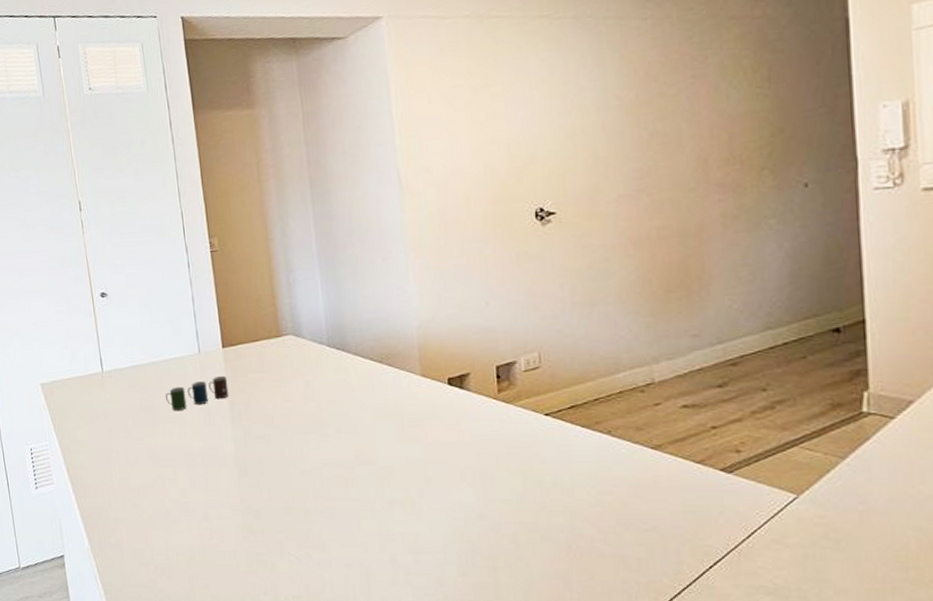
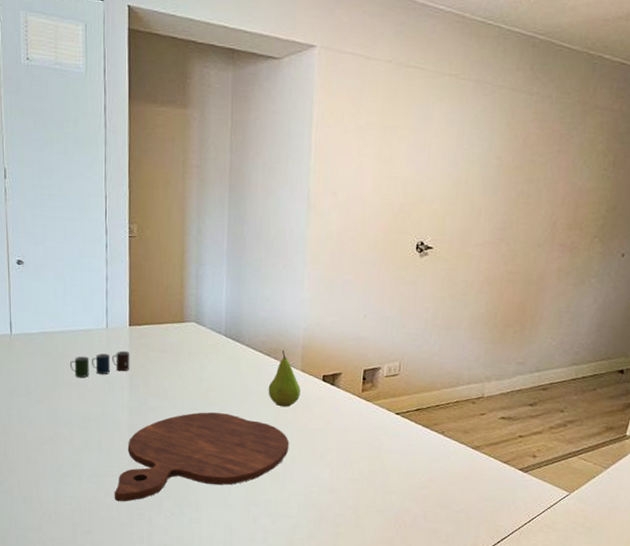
cutting board: none [229,435,421,548] -> present [114,412,290,502]
fruit: none [385,355,424,421] -> present [268,350,300,408]

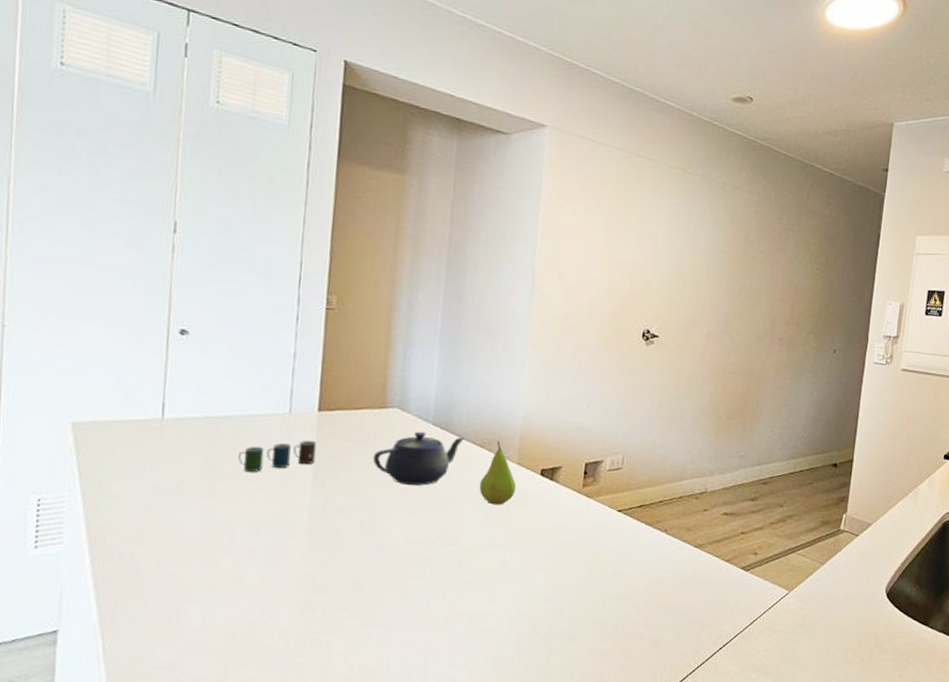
cutting board: present [114,412,290,502] -> none [282,512,501,625]
teapot: none [176,342,254,390] -> present [372,431,466,486]

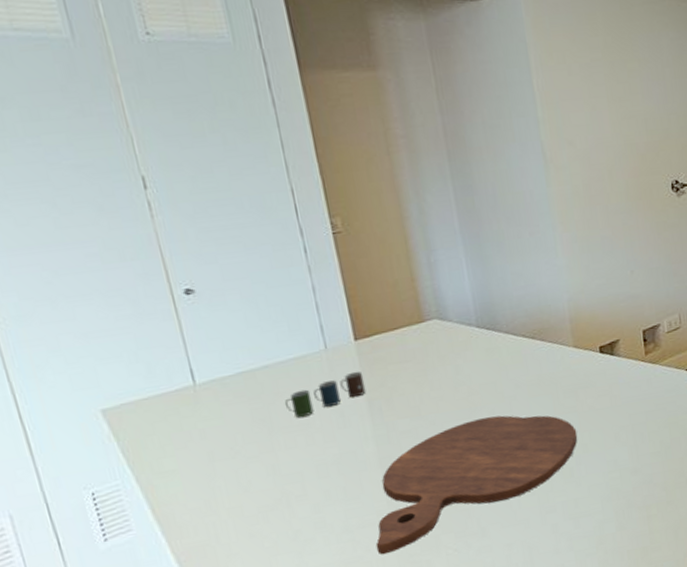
cutting board: none [282,512,501,625] -> present [375,415,578,555]
teapot: present [372,431,466,486] -> none [424,333,515,394]
fruit: present [479,441,516,506] -> none [540,329,578,393]

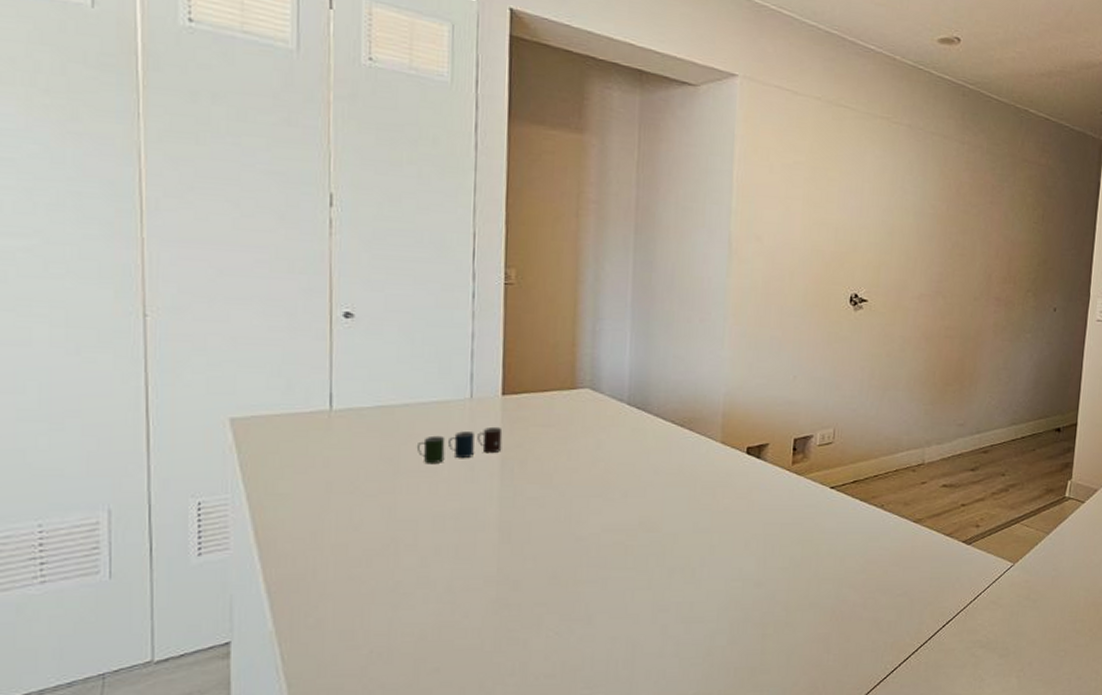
cutting board: present [375,415,578,555] -> none [475,499,707,624]

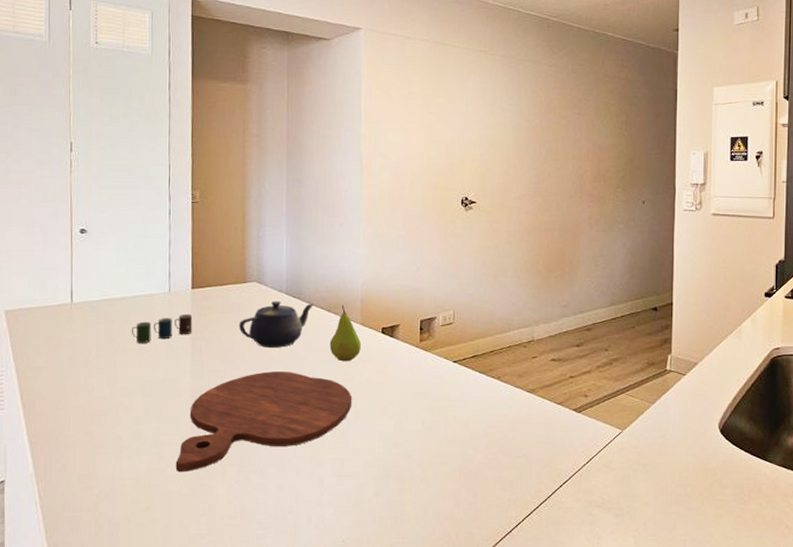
cutting board: none [475,499,707,624] -> present [175,371,352,473]
teapot: none [564,412,664,470] -> present [238,301,315,348]
fruit: none [681,419,720,488] -> present [329,305,361,362]

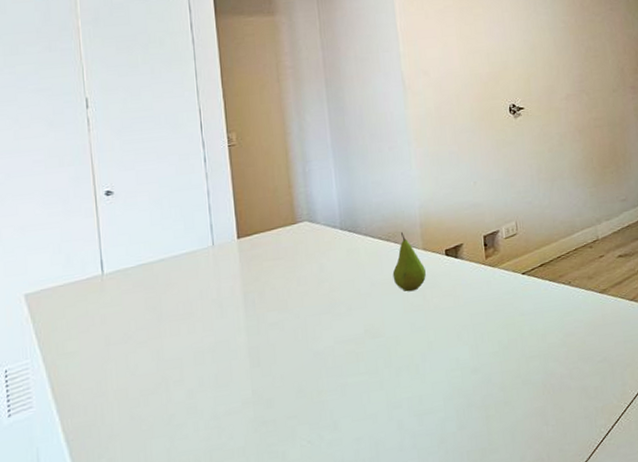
cup: present [131,314,193,344] -> none [173,266,243,308]
cutting board: present [175,371,352,473] -> none [238,311,424,444]
teapot: present [238,301,315,348] -> none [293,235,372,290]

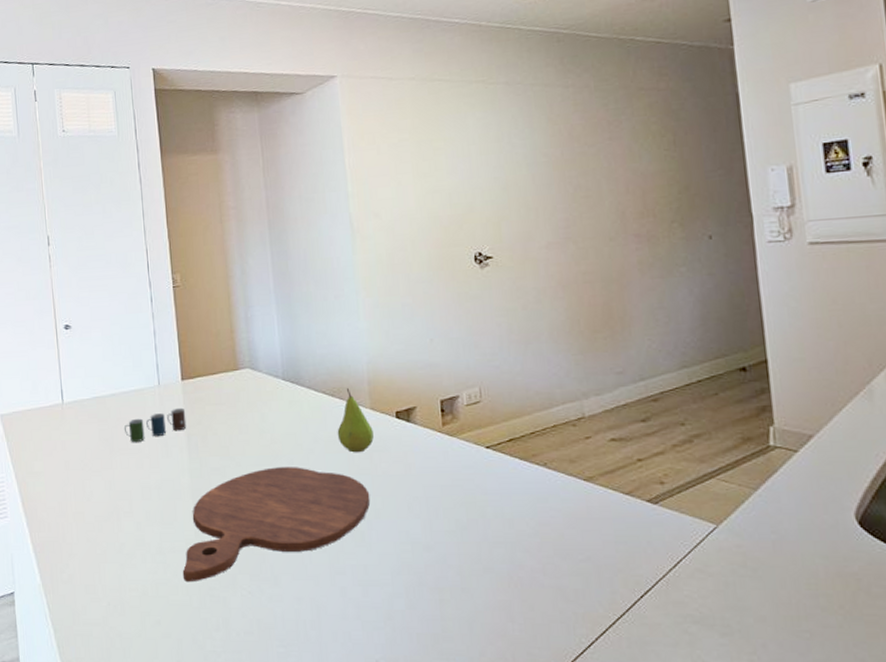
cup: none [173,266,243,308] -> present [123,407,187,443]
cutting board: none [238,311,424,444] -> present [182,467,370,583]

